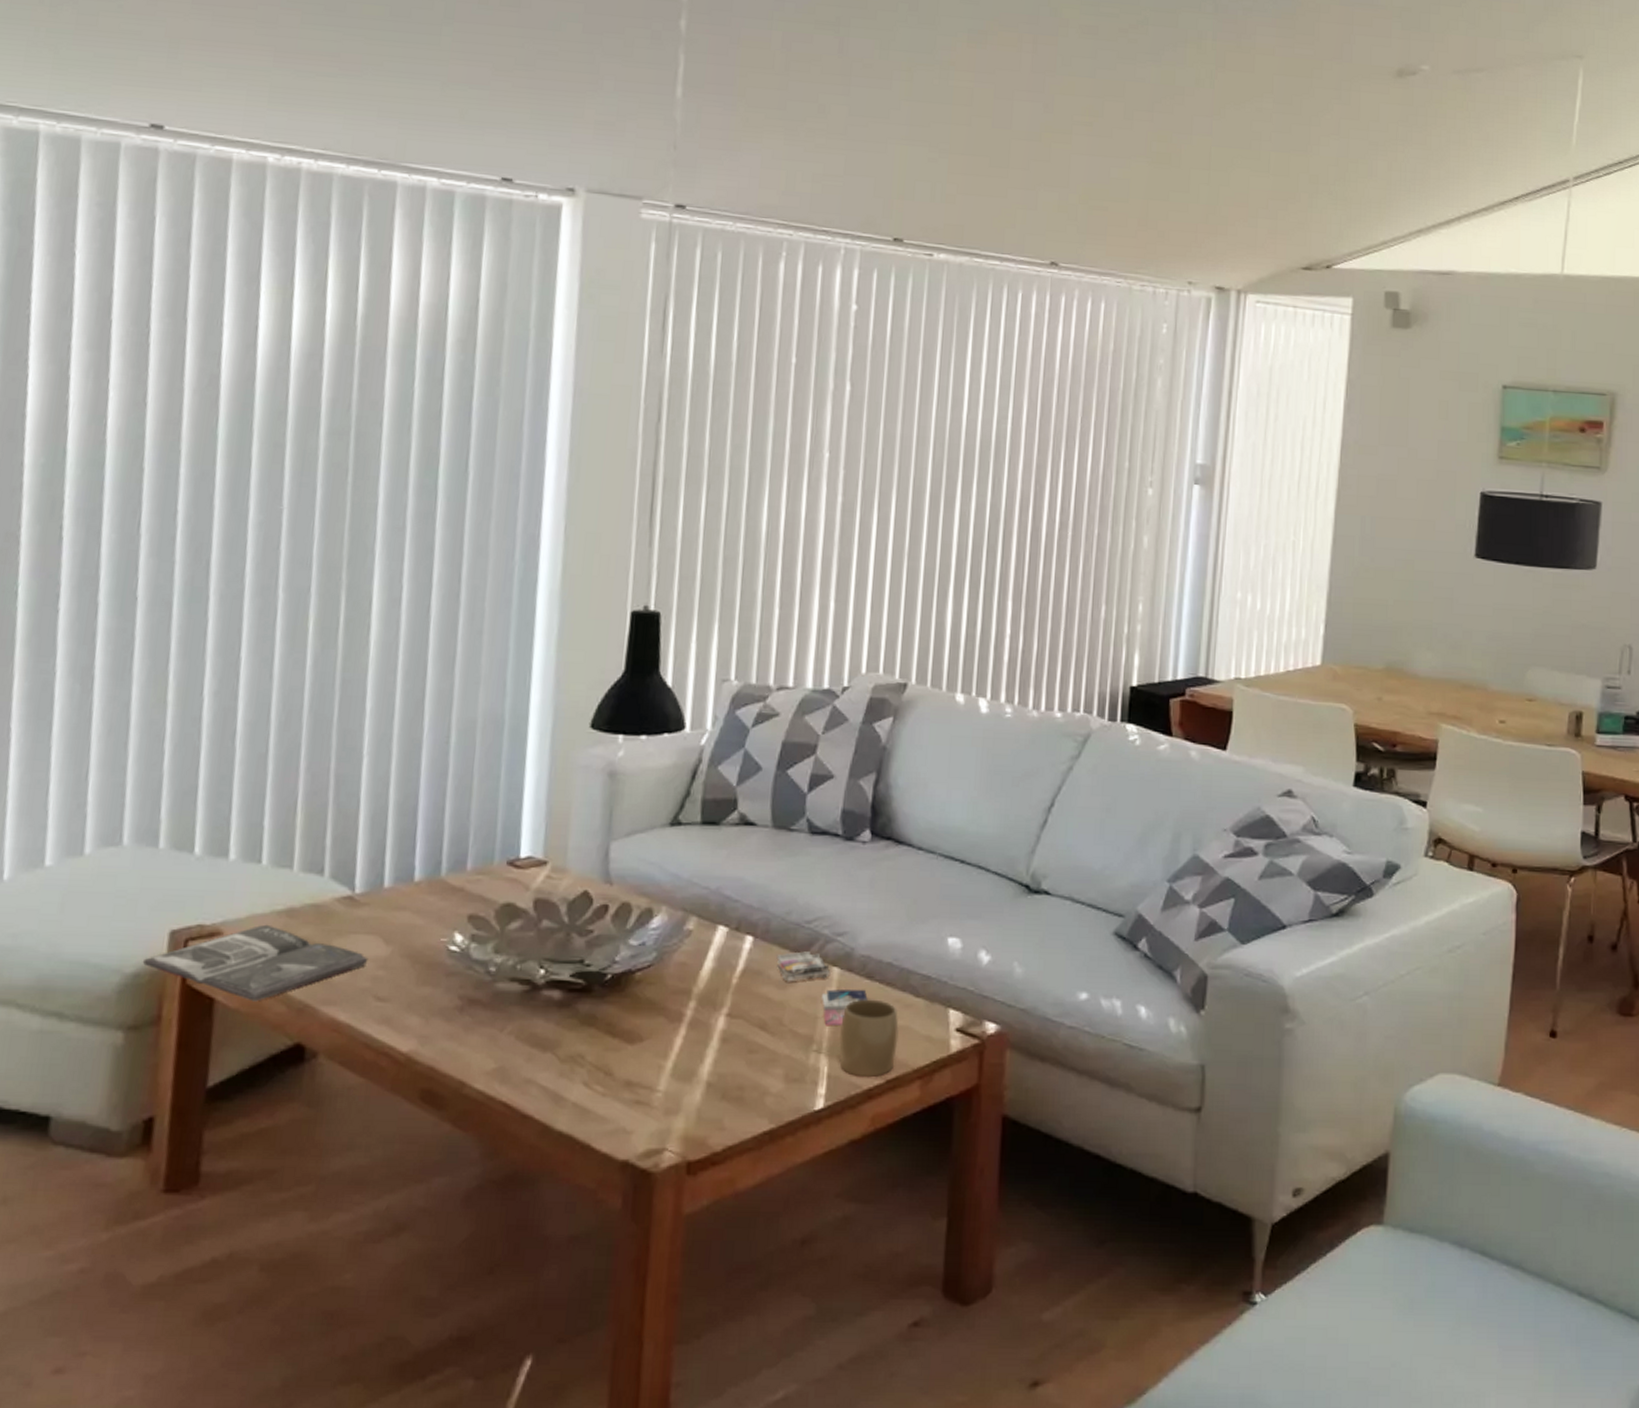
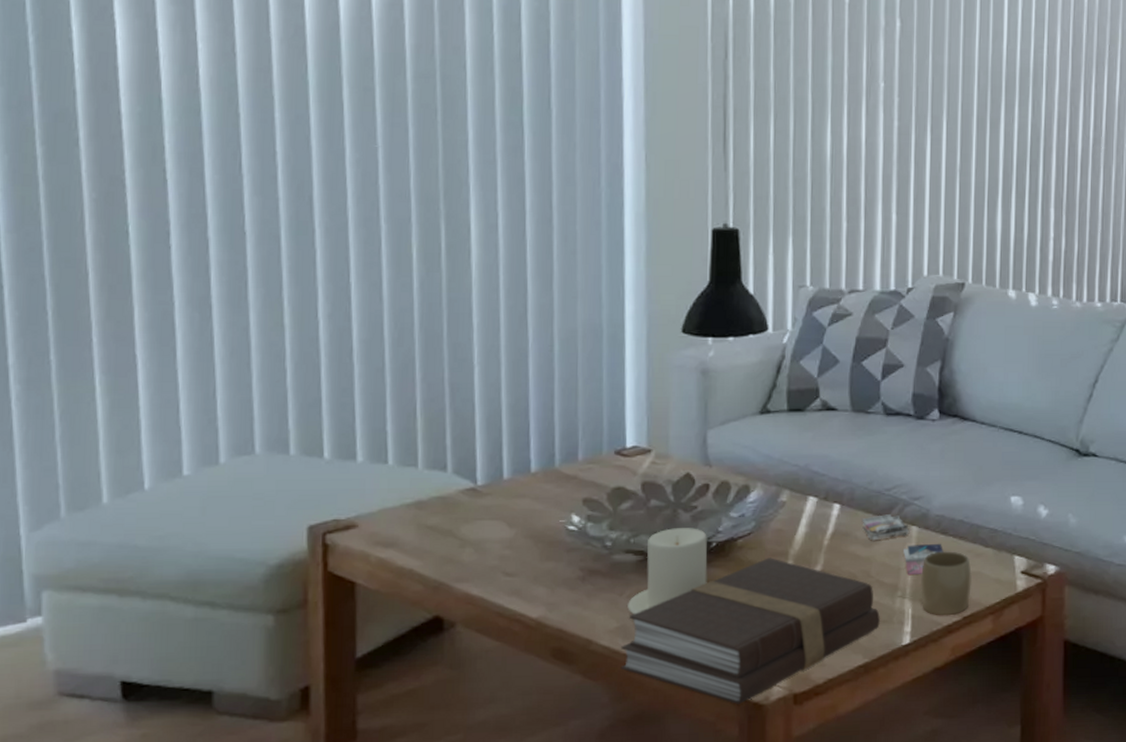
magazine: present [142,924,369,1002] -> none [284,516,495,583]
book: none [495,996,792,1170] -> present [620,558,881,704]
candle: none [508,955,603,1055] -> present [627,528,708,615]

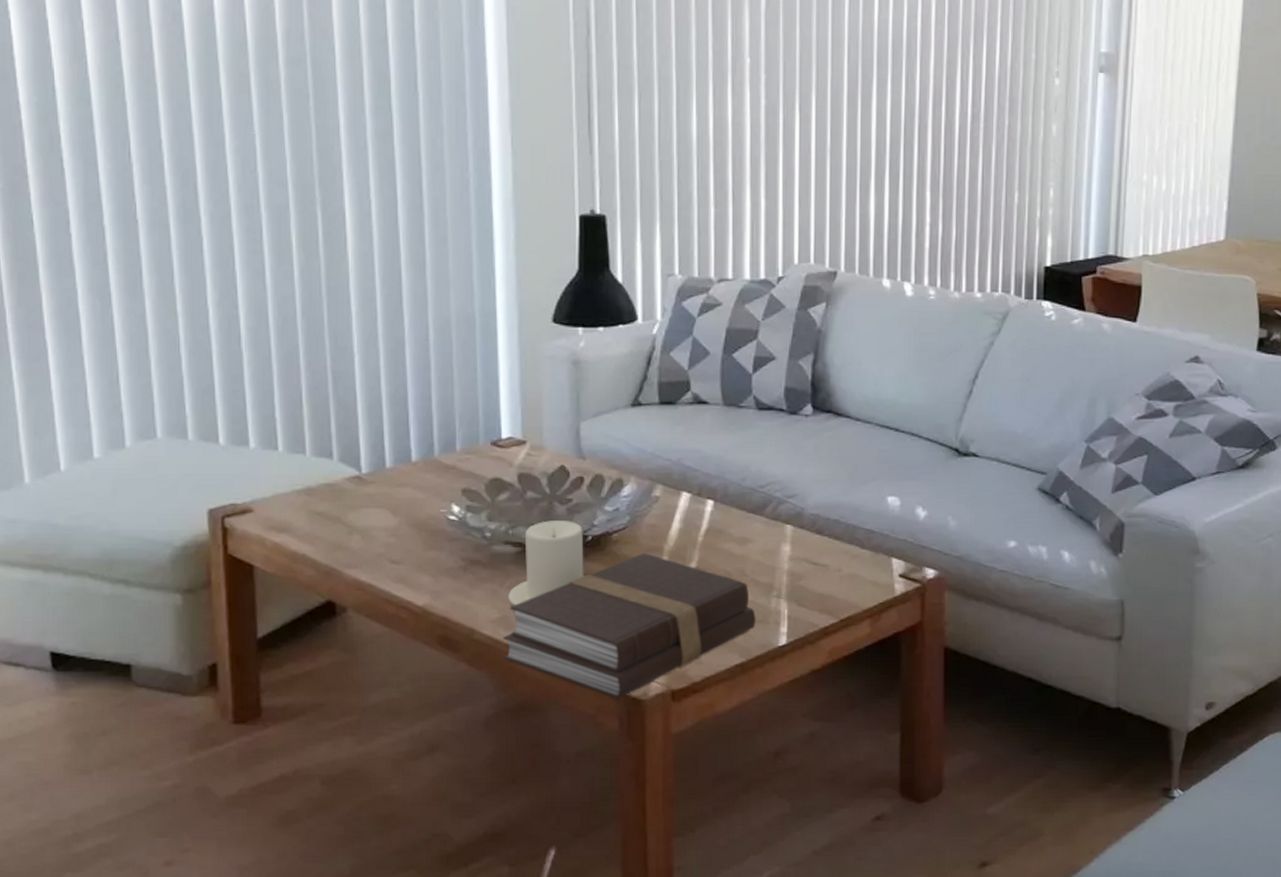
magazine: present [862,514,944,576] -> none [735,512,819,575]
mug: present [920,551,972,615] -> none [795,551,848,617]

